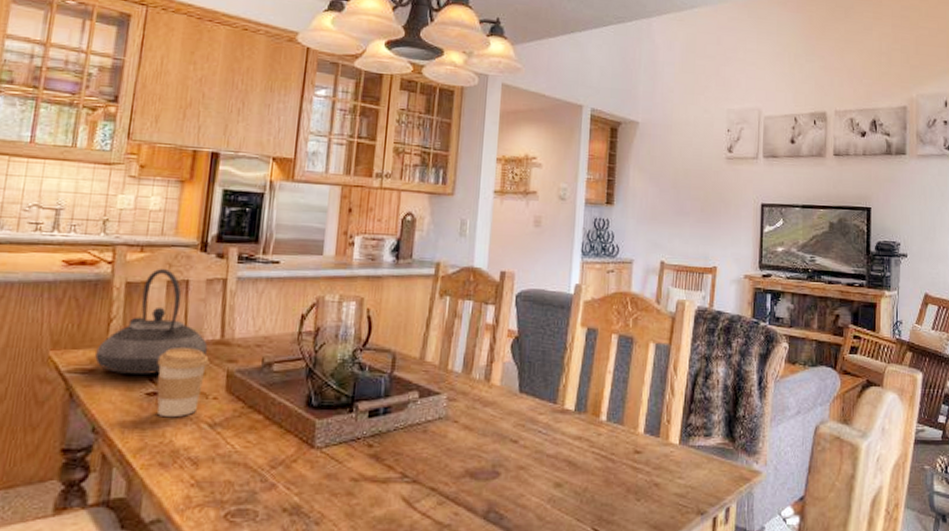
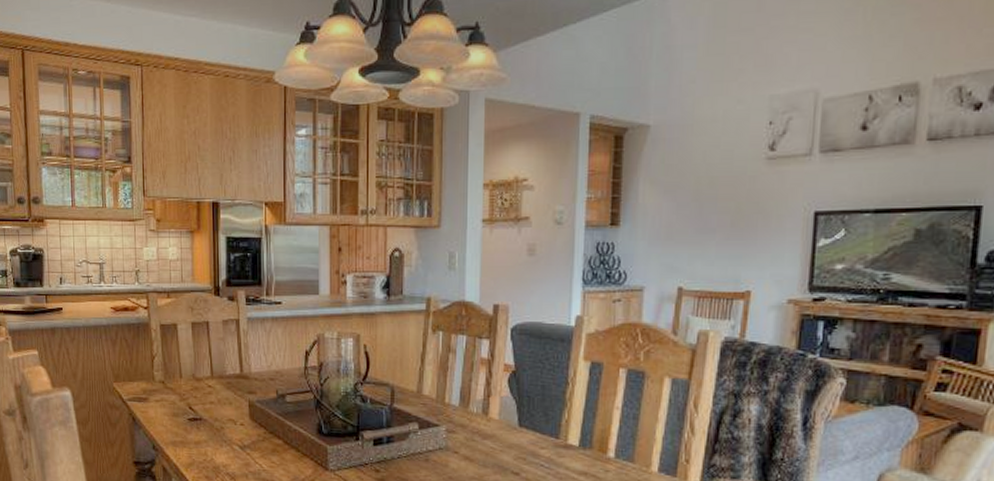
teapot: present [95,268,208,374] -> none [146,311,231,403]
coffee cup: present [156,348,209,418] -> none [193,381,233,440]

